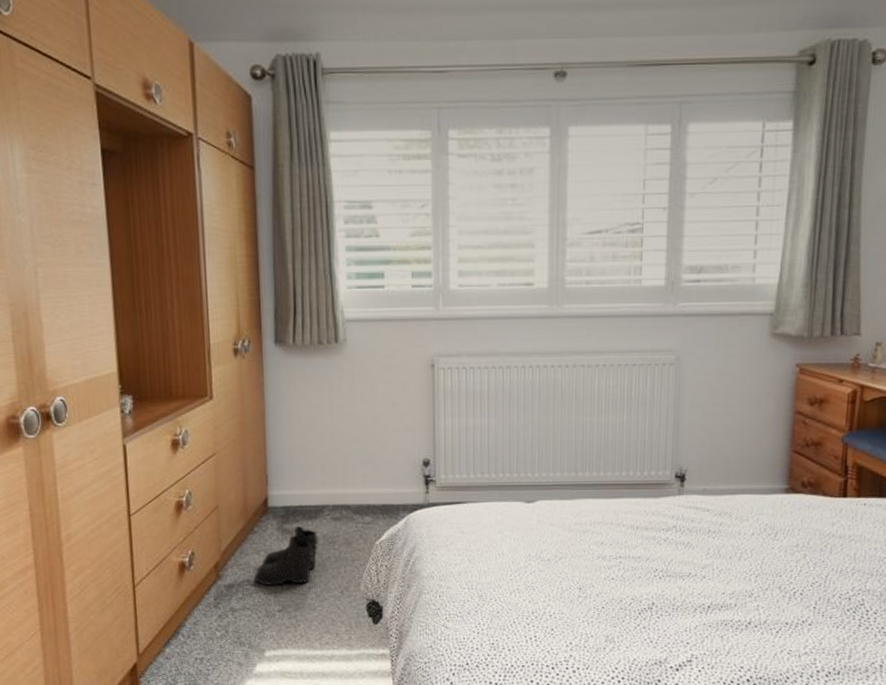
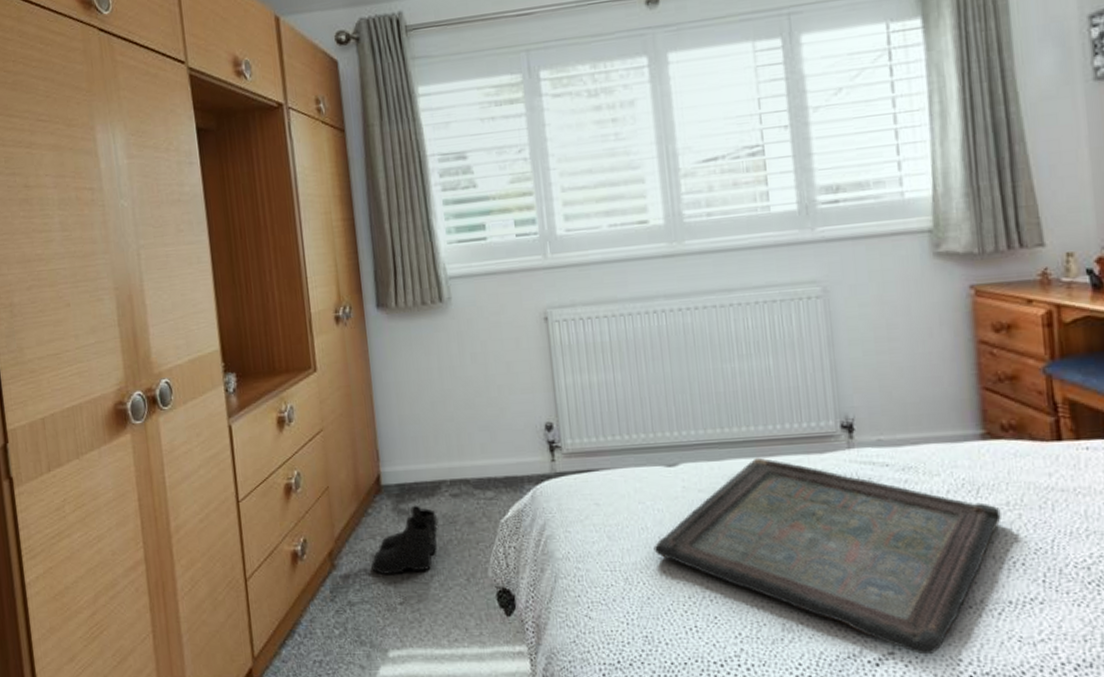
serving tray: none [507,499,791,663] -> present [653,457,1001,655]

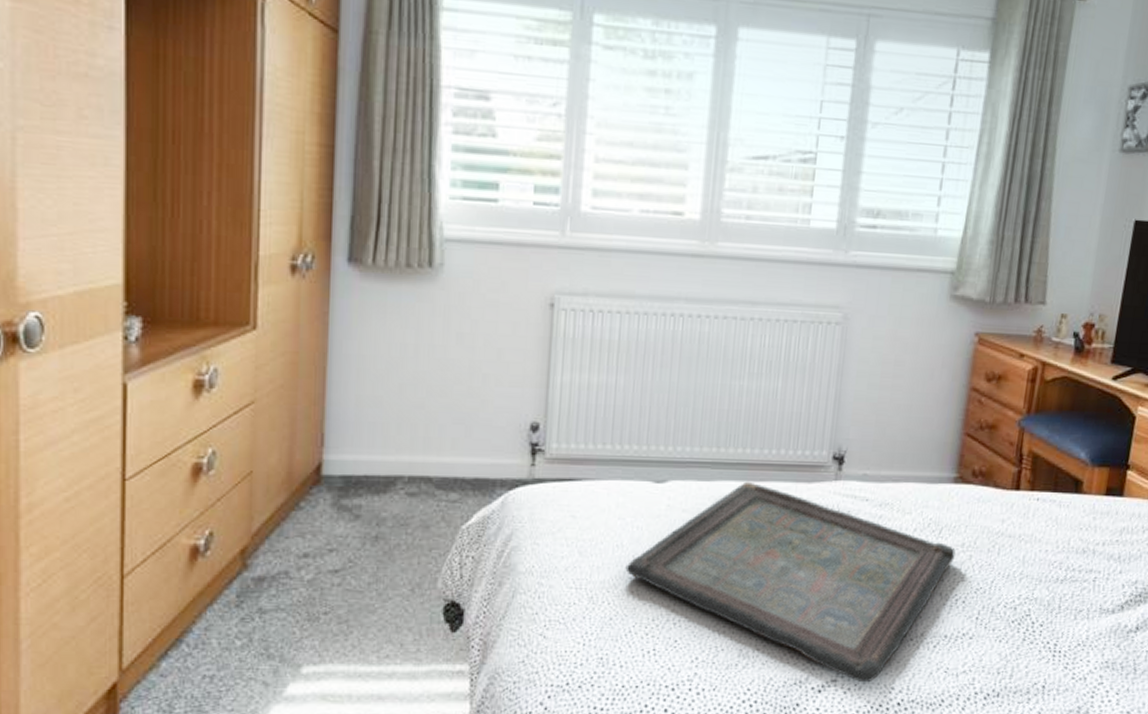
boots: present [371,505,439,576] -> none [295,501,387,581]

